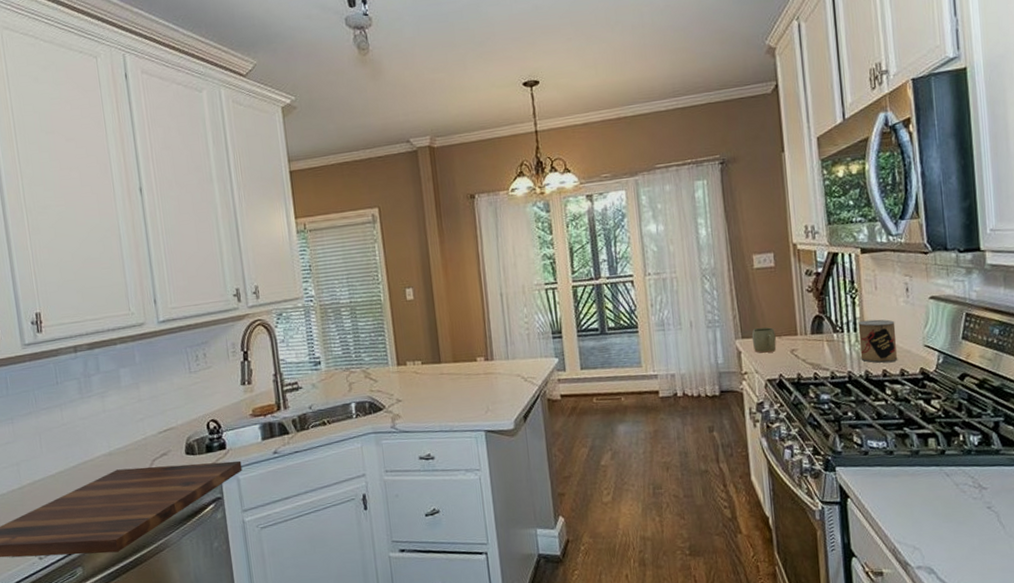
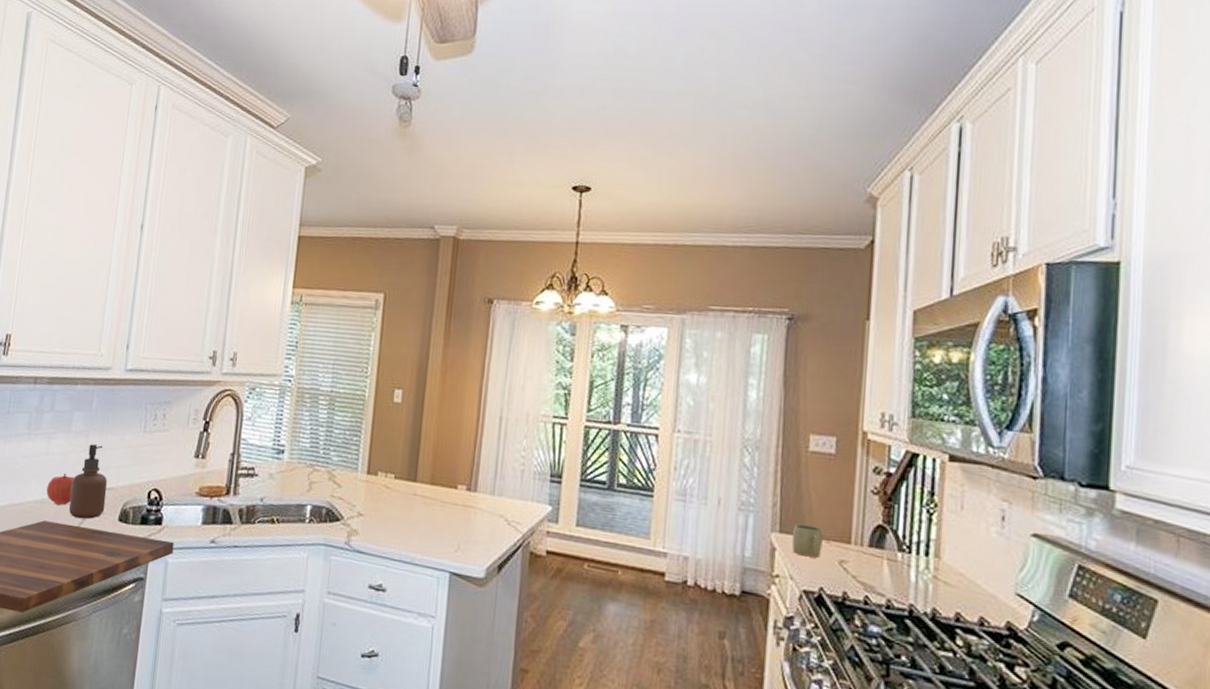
fruit: none [111,424,138,454] -> present [46,472,75,506]
soap dispenser: none [133,393,171,461] -> present [69,444,108,519]
tin can: present [858,319,898,363] -> none [929,544,981,605]

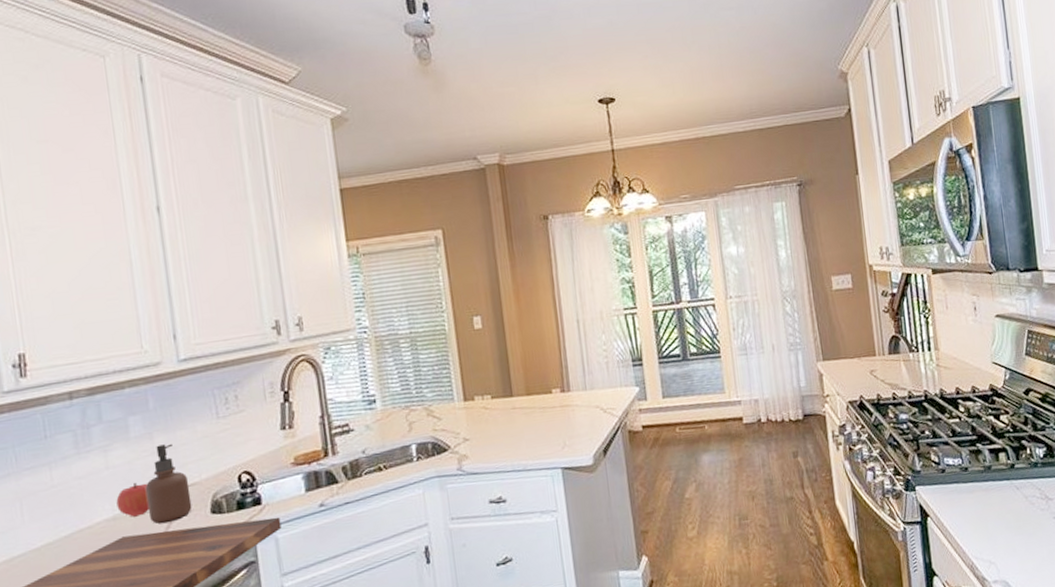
mug: present [791,524,823,558] -> none [832,349,857,375]

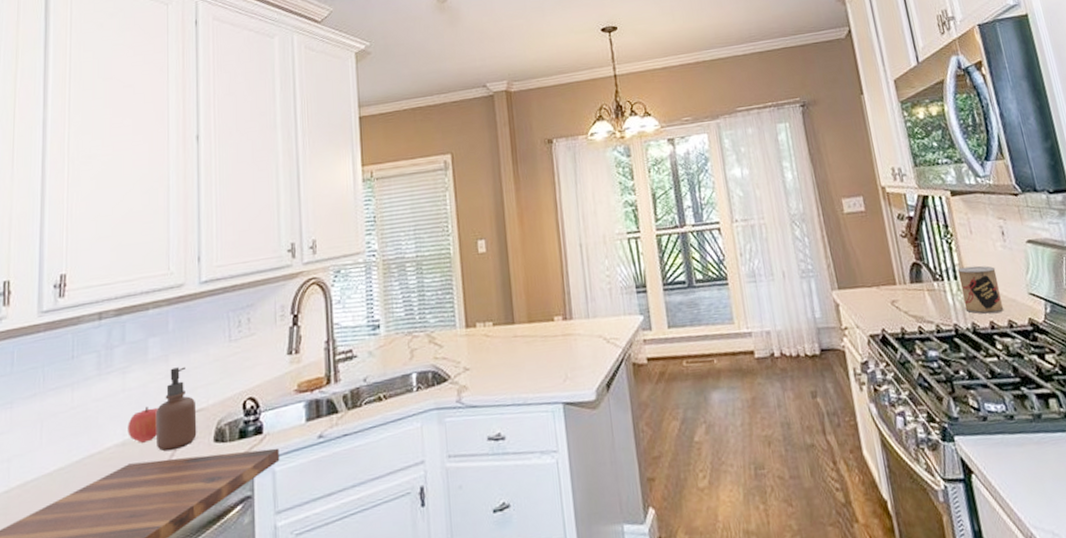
tin can: none [931,338,969,381] -> present [957,265,1004,314]

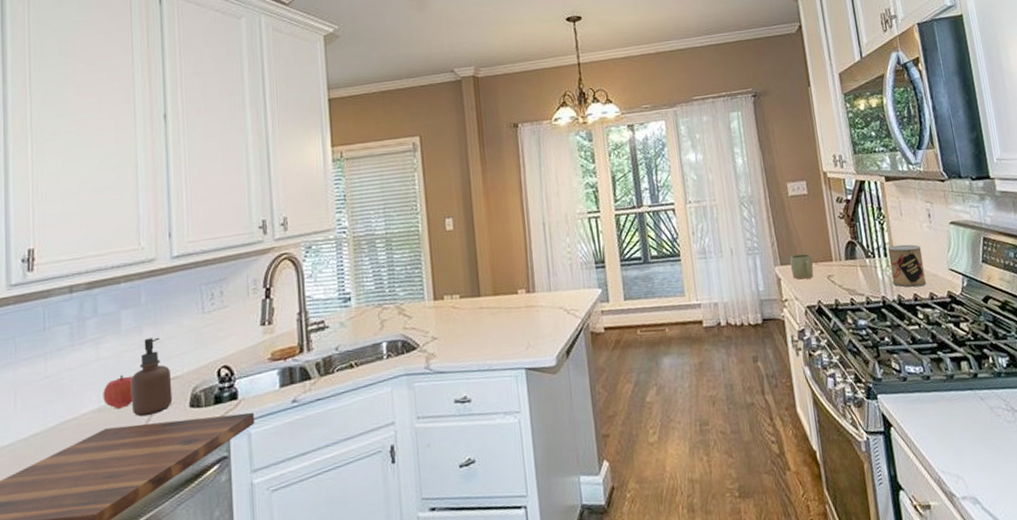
mug: none [848,276,876,306] -> present [789,254,814,280]

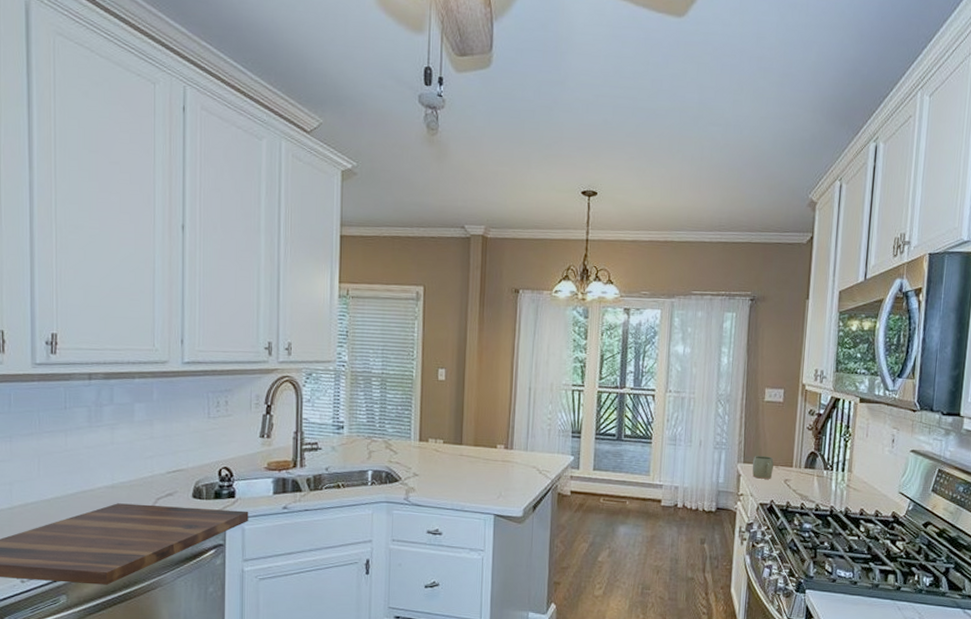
fruit: present [103,374,134,409] -> none [116,459,143,489]
soap dispenser: present [130,337,173,417] -> none [141,432,178,499]
tin can: present [887,244,927,288] -> none [843,462,878,503]

